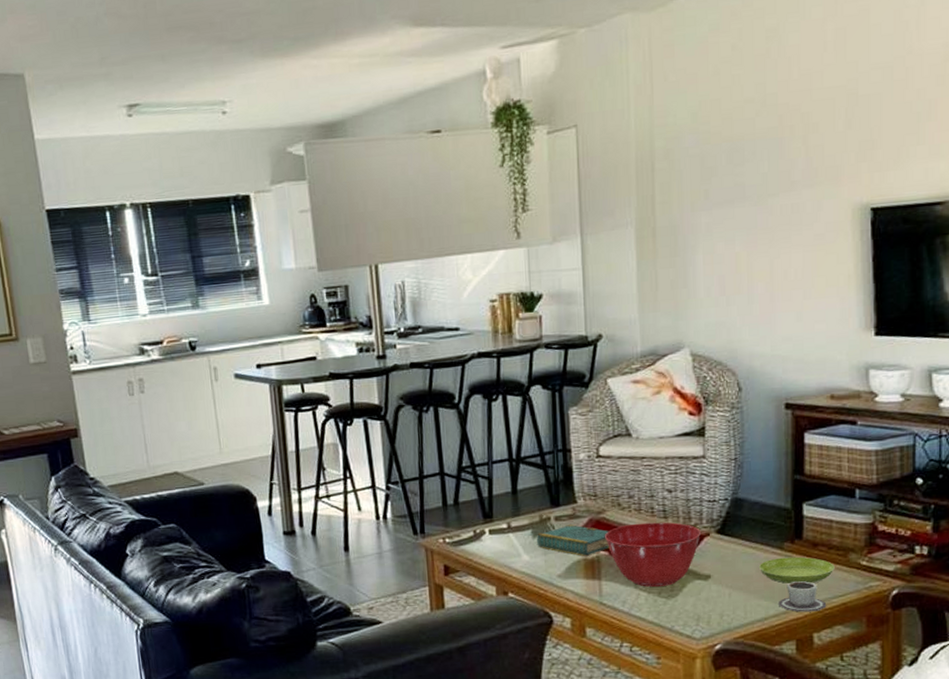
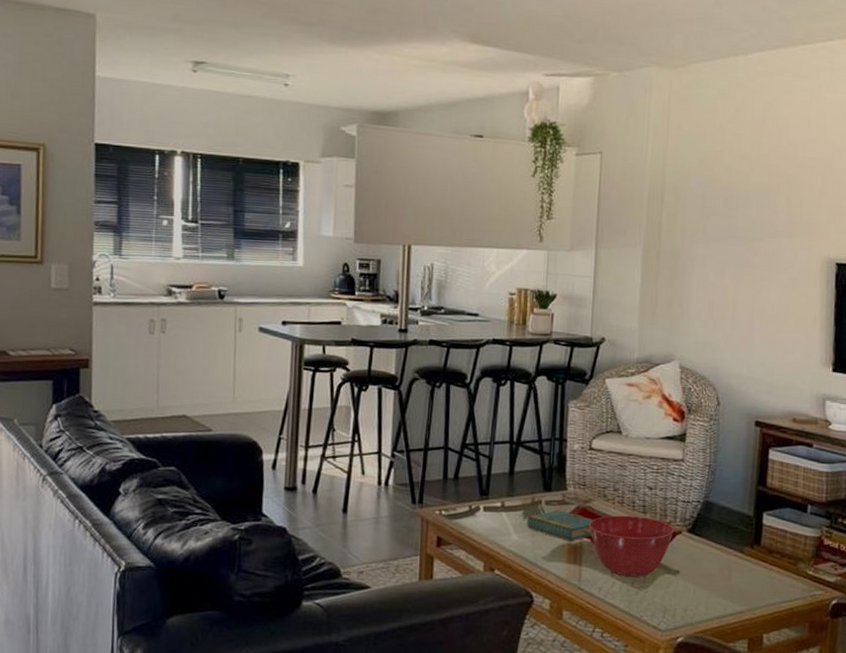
saucer: present [758,556,835,584] -> none [721,560,786,587]
cup: present [779,581,827,612] -> none [736,584,777,614]

